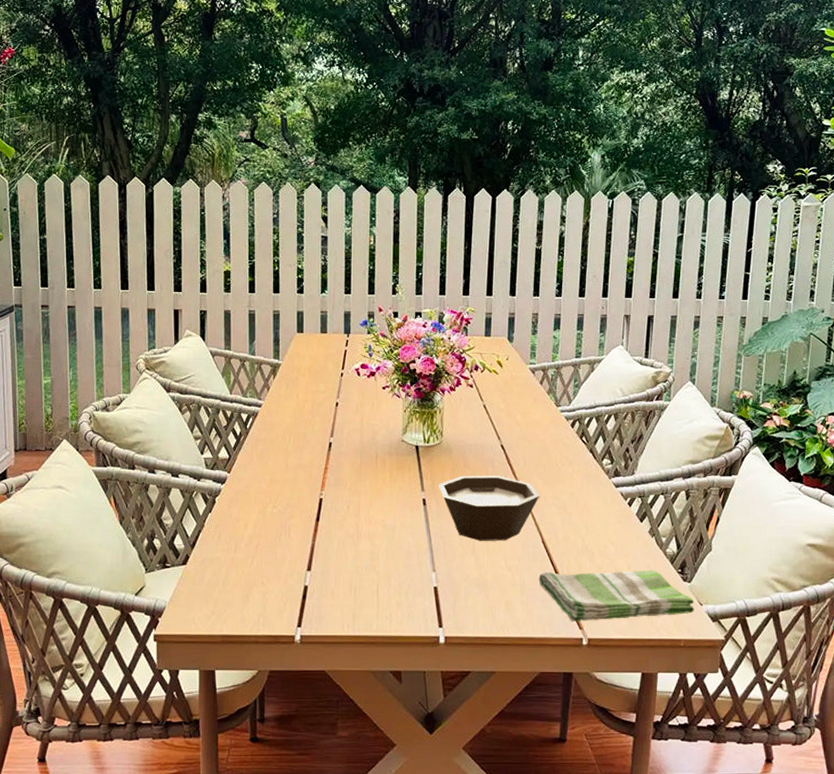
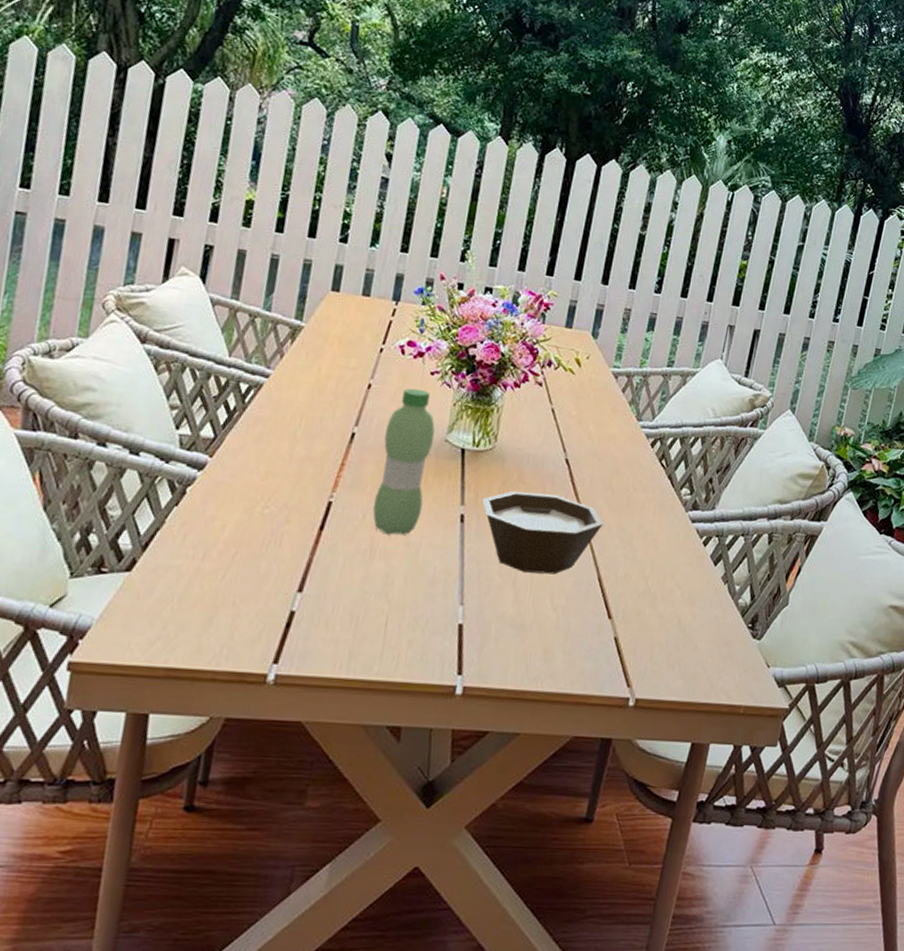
water bottle: none [354,401,393,520] -> present [373,388,435,535]
dish towel: present [539,570,695,621] -> none [587,615,762,678]

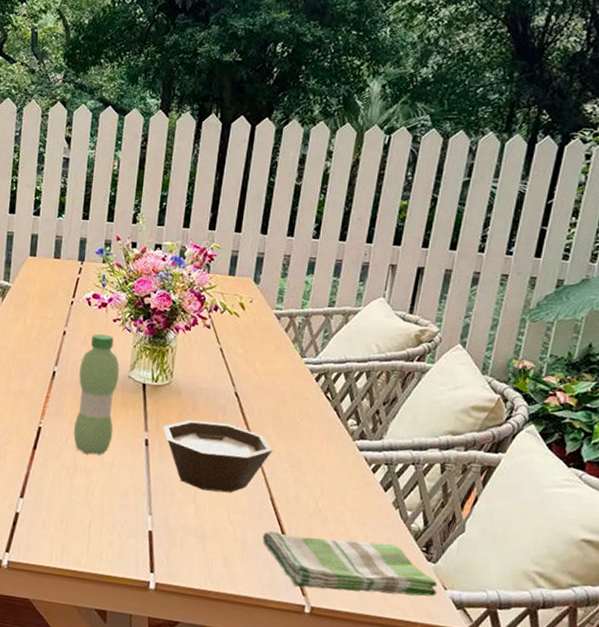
dish towel: none [587,615,762,678] -> present [262,530,438,597]

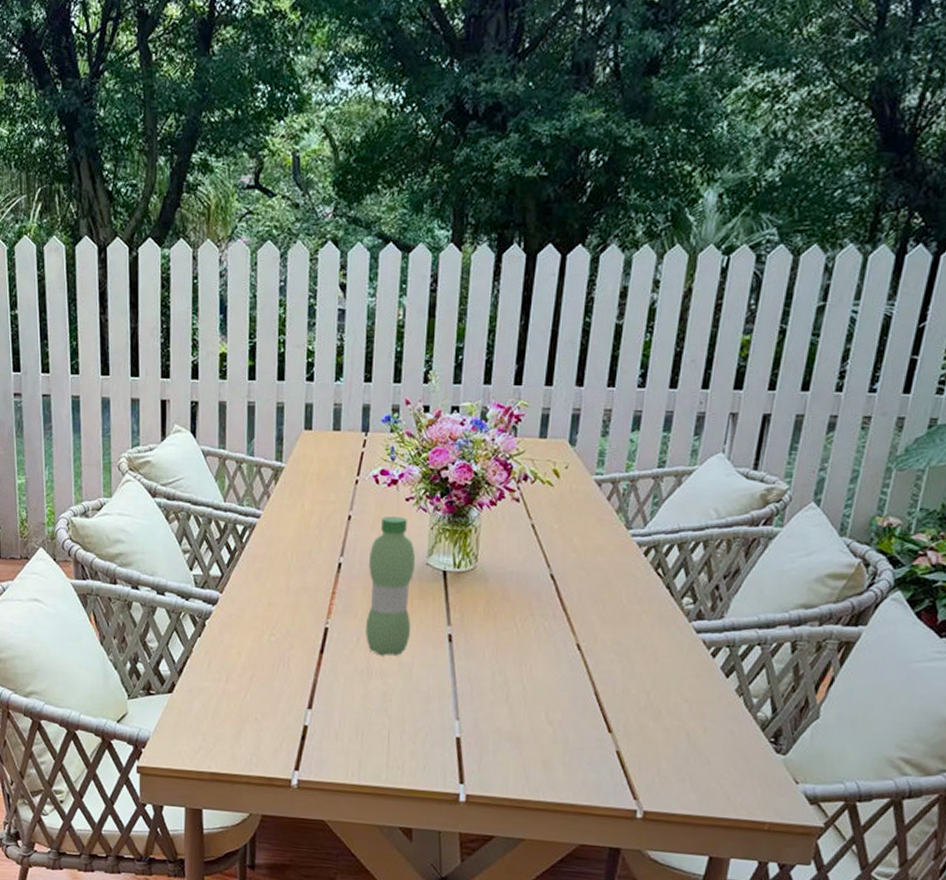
bowl: present [163,419,273,493] -> none [468,609,596,690]
dish towel: present [262,530,438,597] -> none [586,729,788,793]

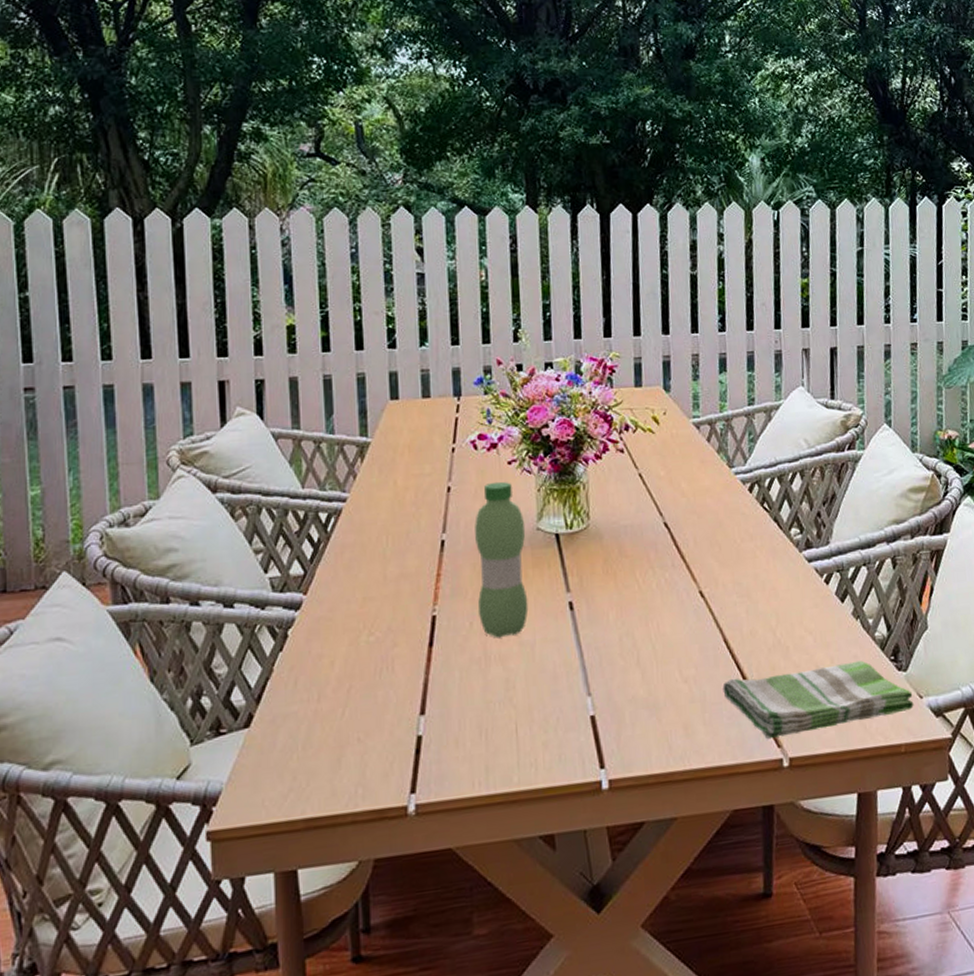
dish towel: none [586,729,788,793] -> present [722,660,914,739]

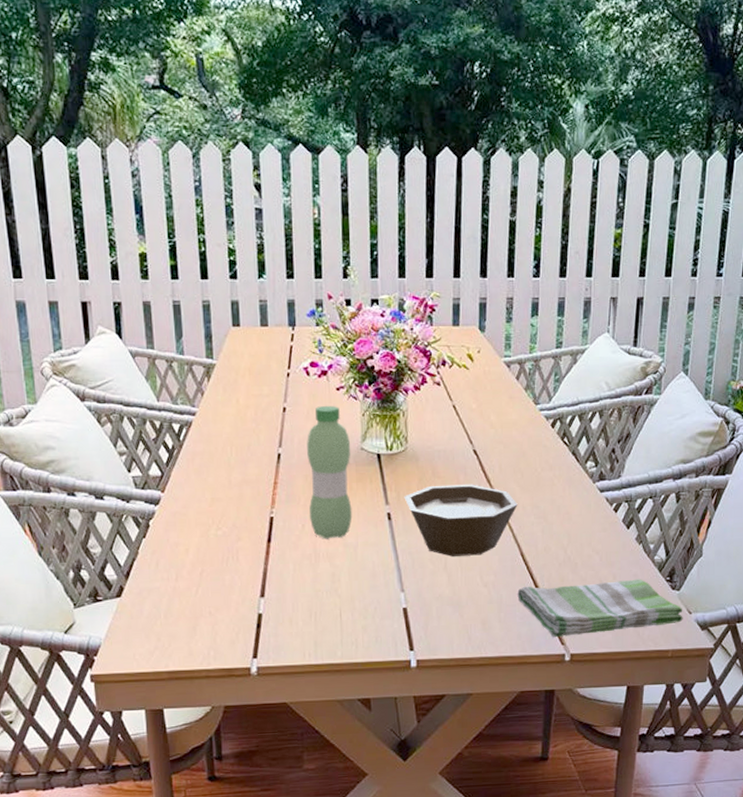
bowl: none [587,562,717,649] -> present [404,484,518,556]

